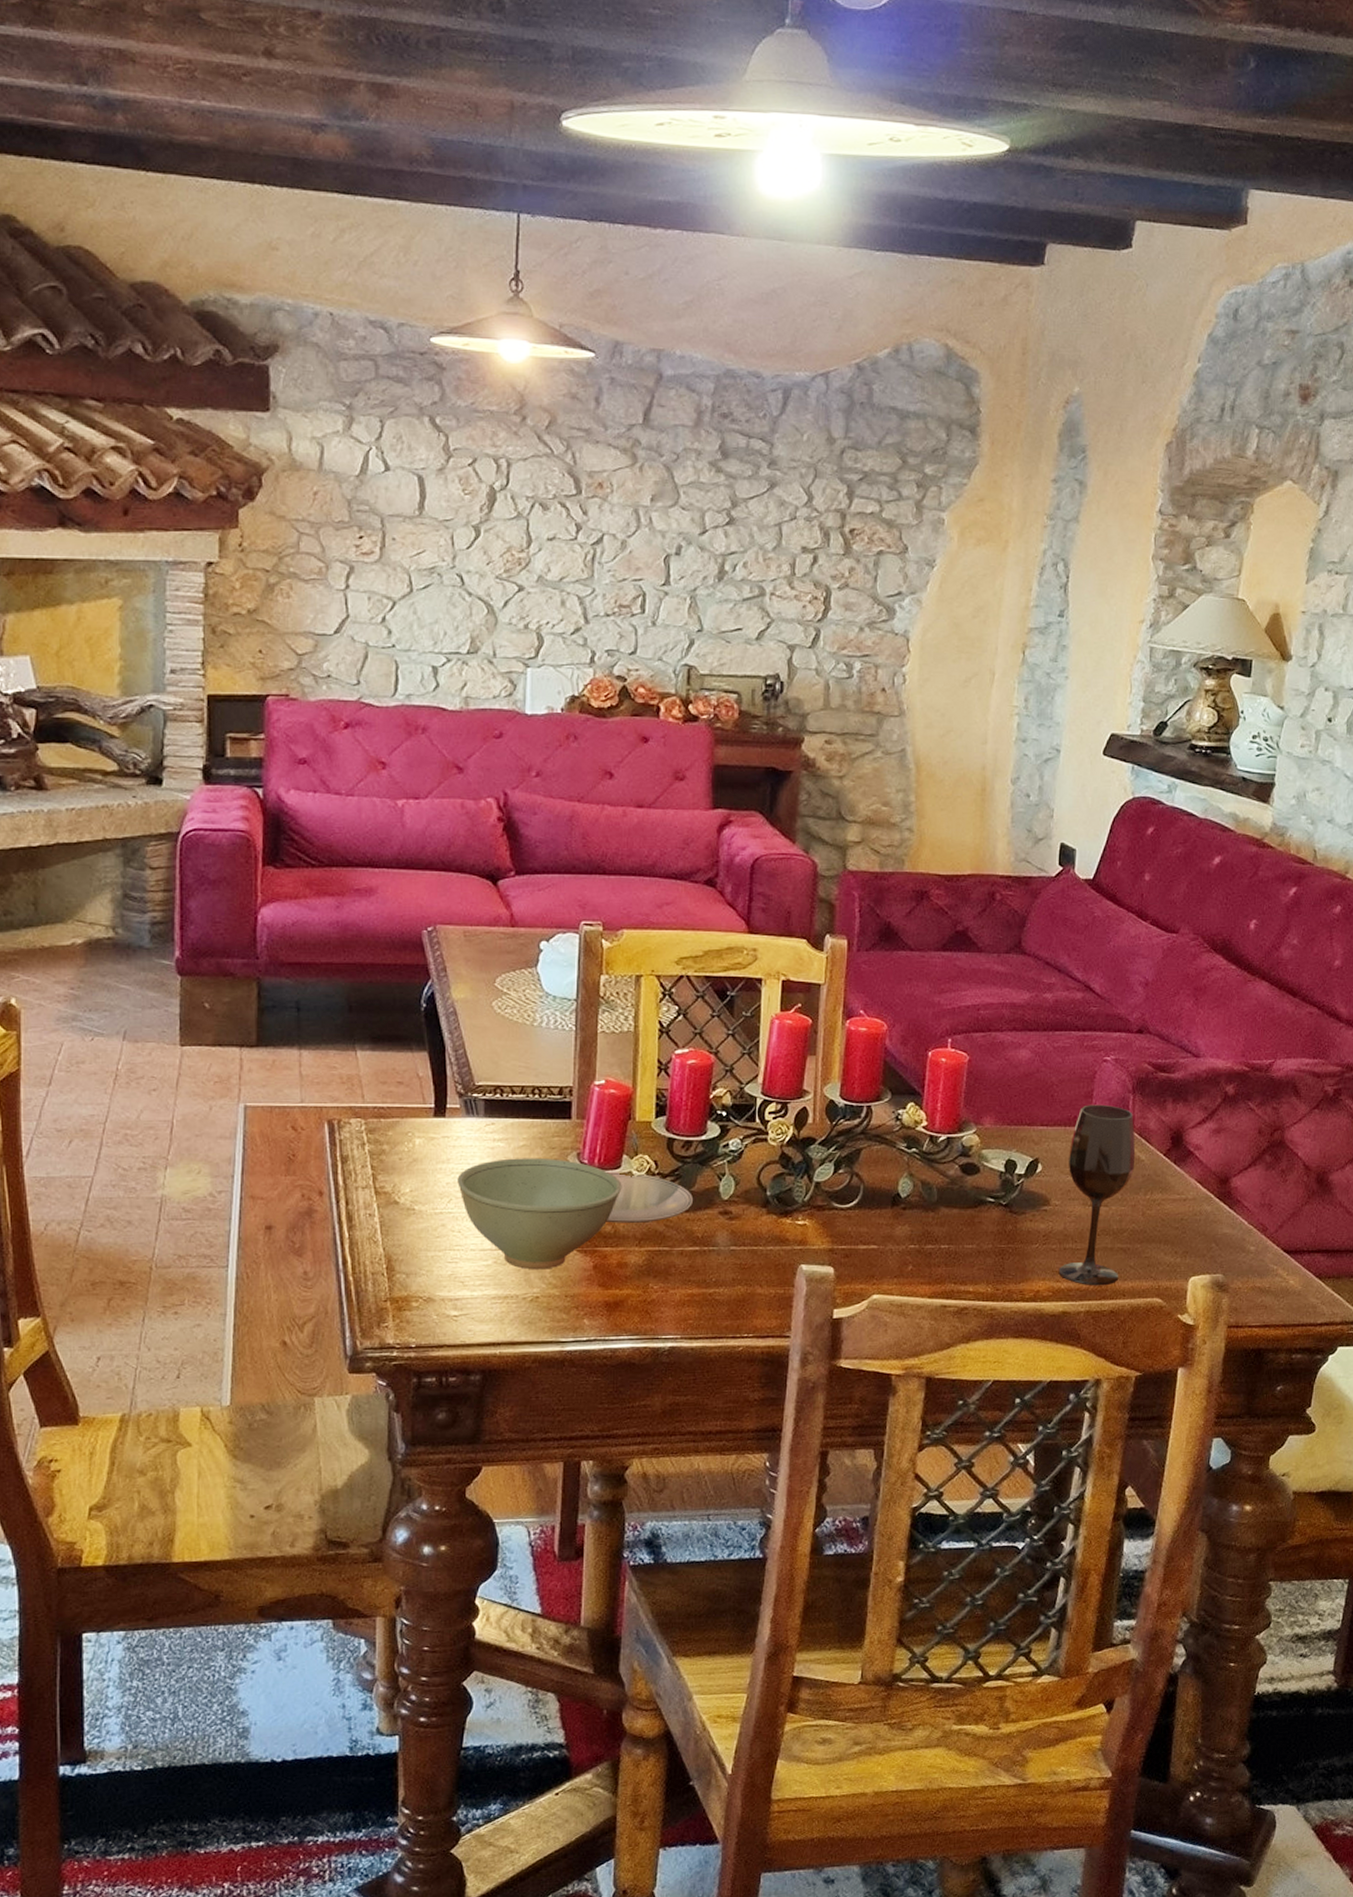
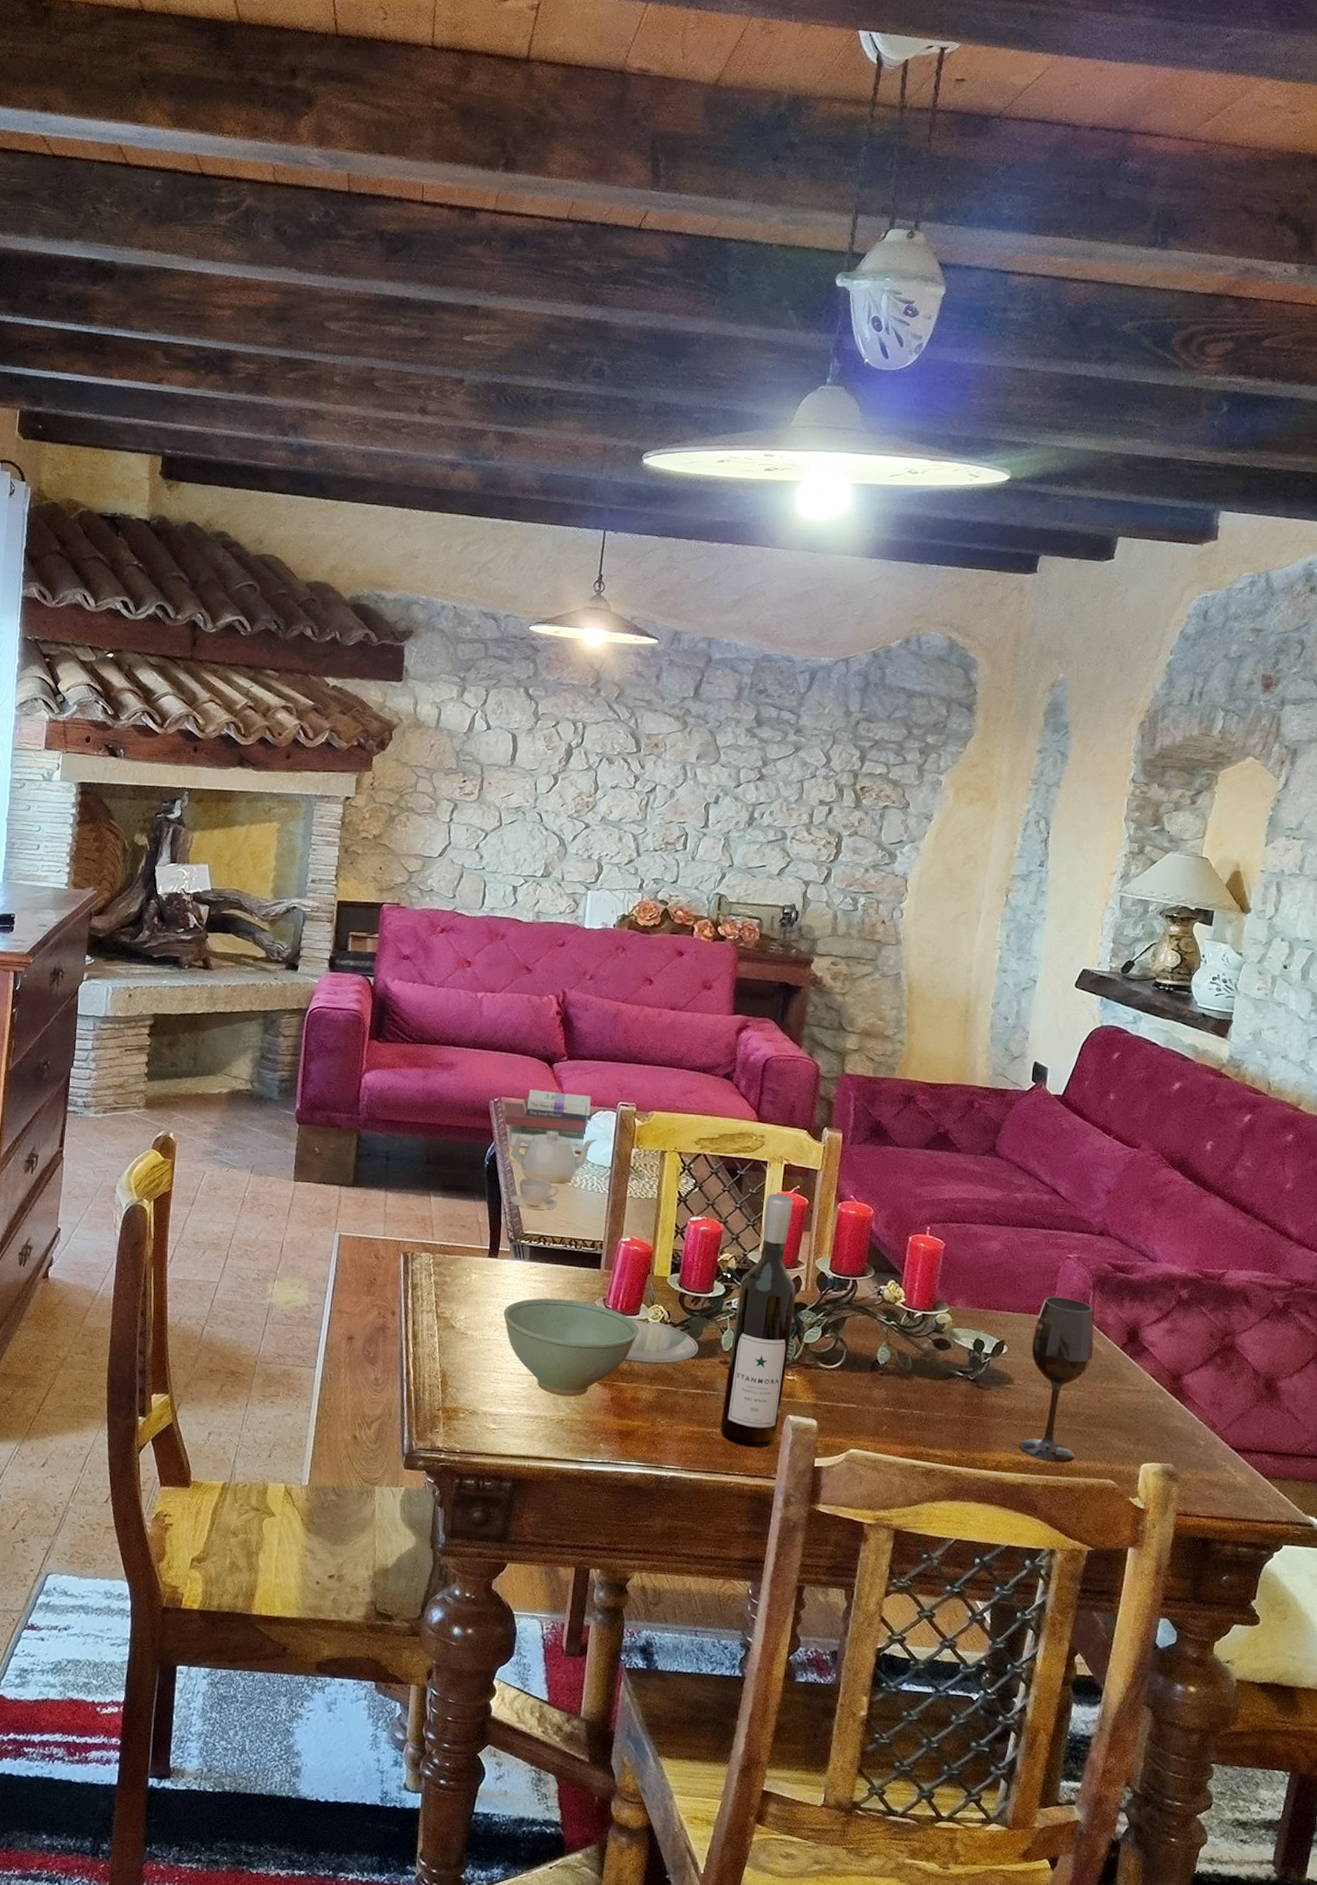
books: none [439,914,550,987] -> present [503,1089,591,1155]
teapot: none [452,961,558,1024] -> present [510,1130,598,1183]
teacup: none [455,1019,516,1057] -> present [510,1178,559,1210]
bottle: none [723,1016,804,1305] -> present [720,1194,797,1448]

